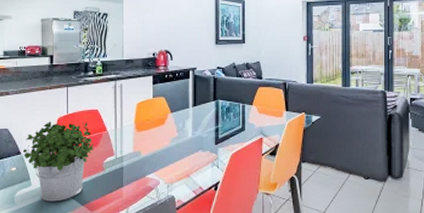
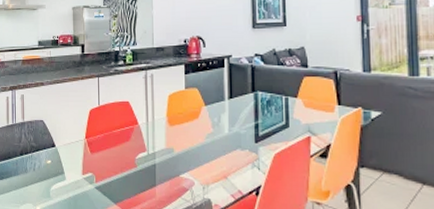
potted plant: present [22,122,94,202] -> none [57,114,126,198]

